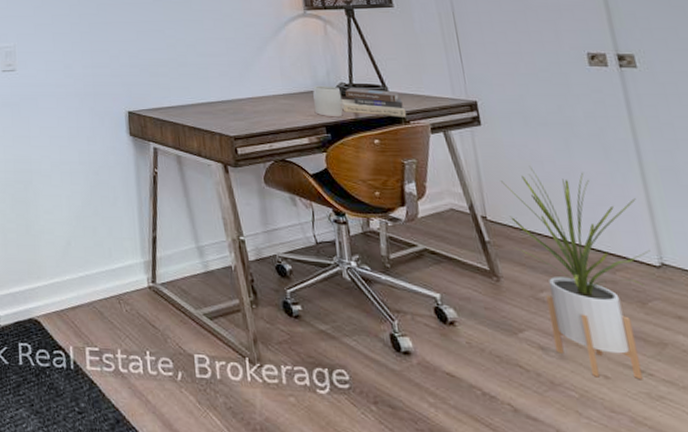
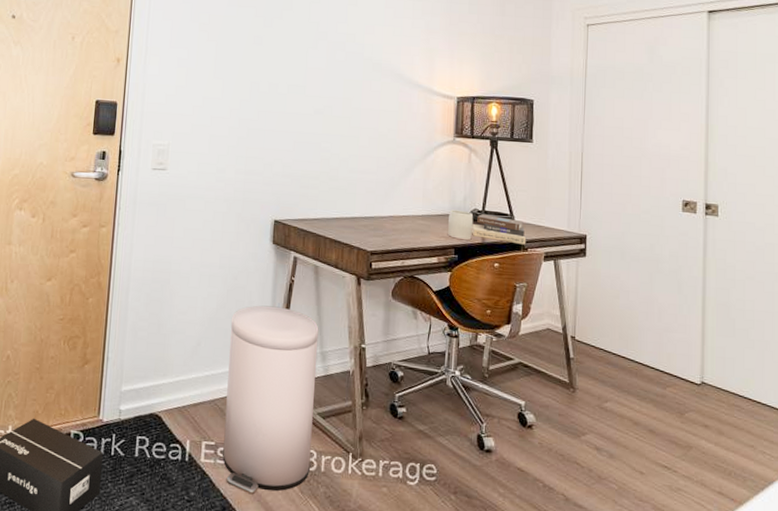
pedal bin: none [98,200,205,406] -> present [222,305,319,495]
house plant: present [500,165,651,380] -> none [590,294,696,476]

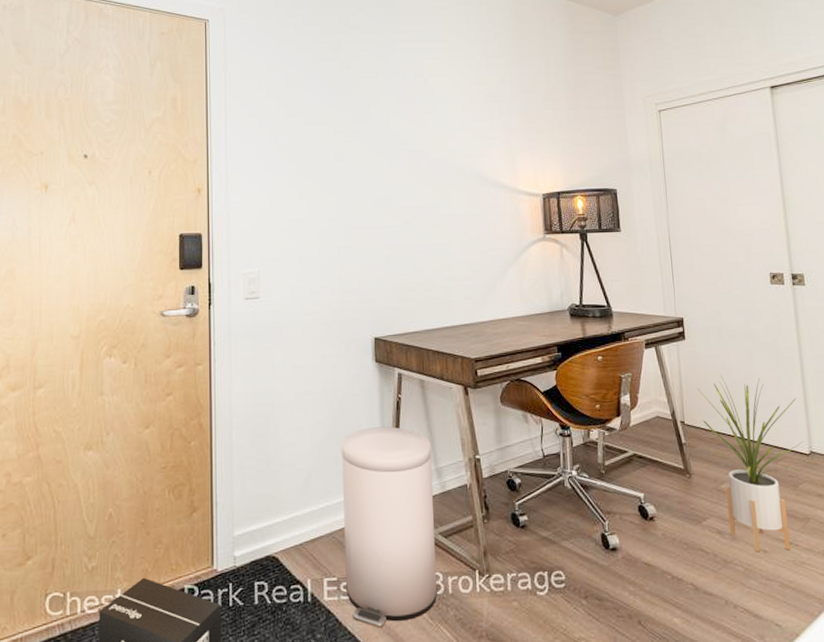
mug: present [447,209,474,241] -> none [547,307,573,337]
books: present [472,214,527,245] -> none [572,308,626,335]
house plant: none [590,294,696,476] -> present [697,374,804,553]

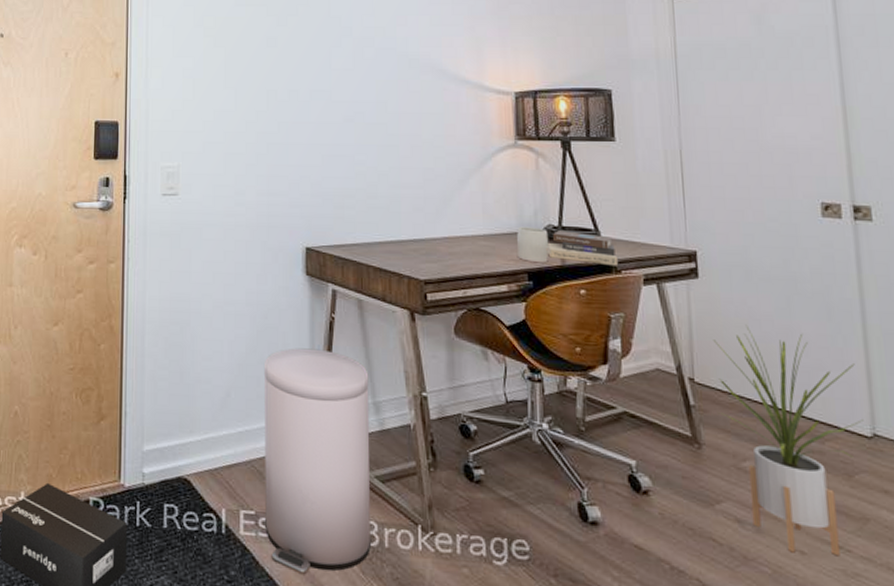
mug: none [547,307,573,337] -> present [516,226,549,263]
books: none [572,308,626,335] -> present [548,230,619,266]

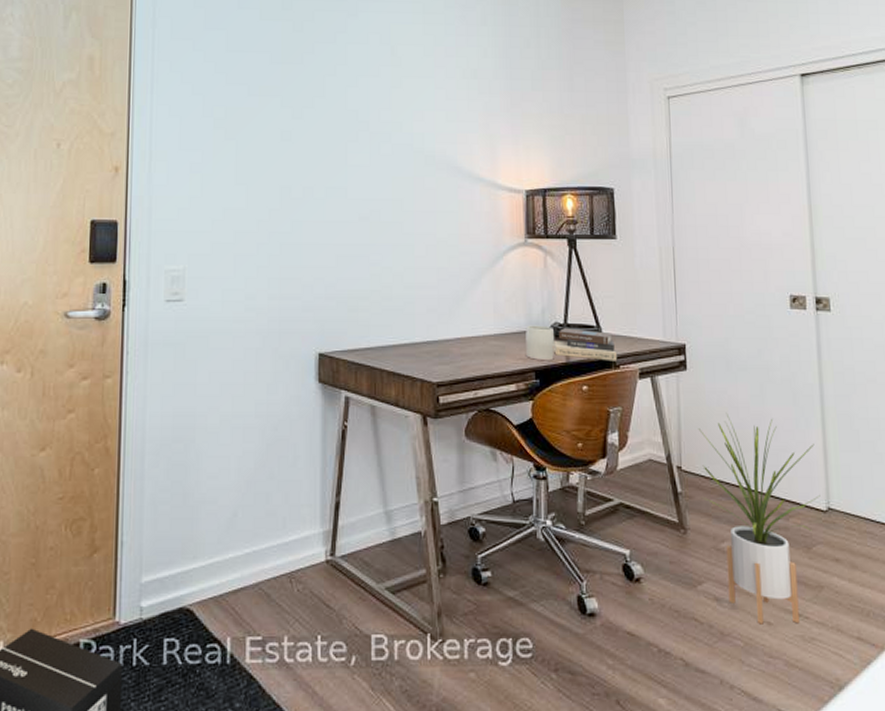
pedal bin: present [263,348,372,575] -> none [271,460,382,699]

